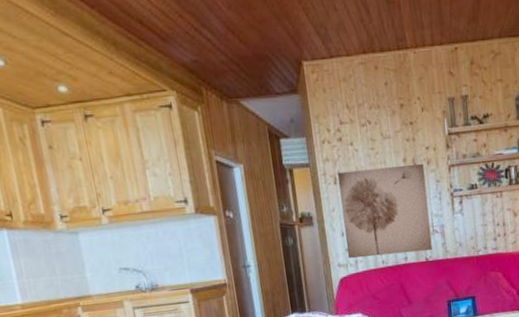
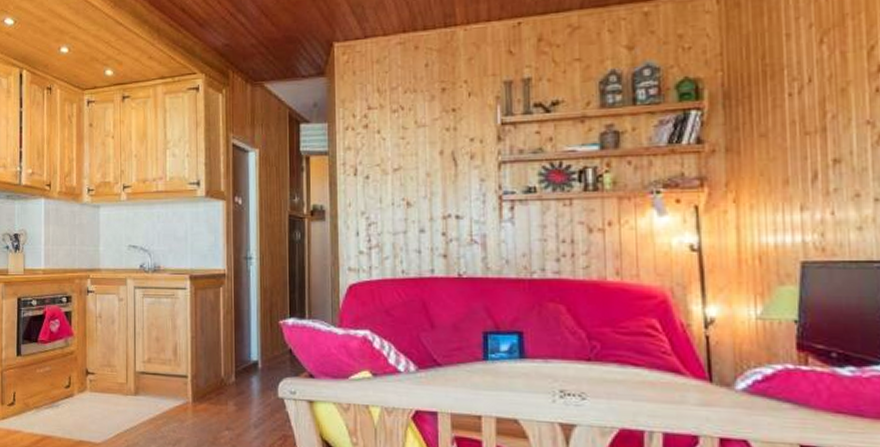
wall art: present [337,163,433,259] -> none [358,157,468,264]

